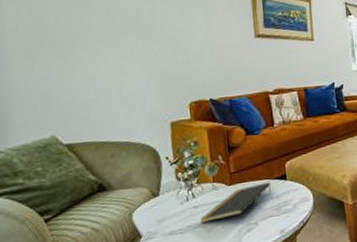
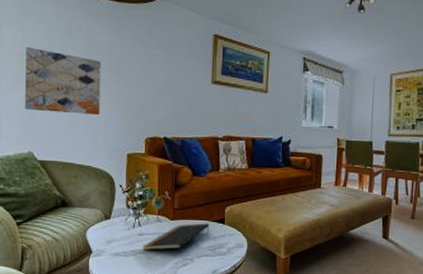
wall art: none [34,18,134,89] -> present [25,46,101,115]

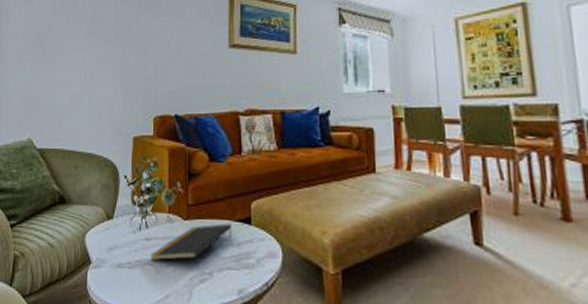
wall art: present [25,46,101,115] -> none [27,23,107,93]

